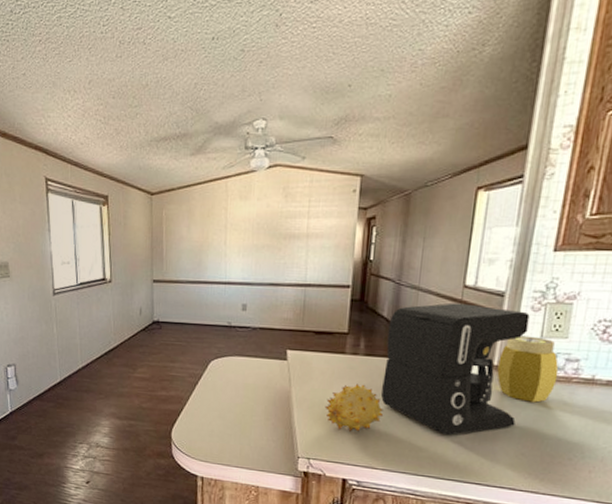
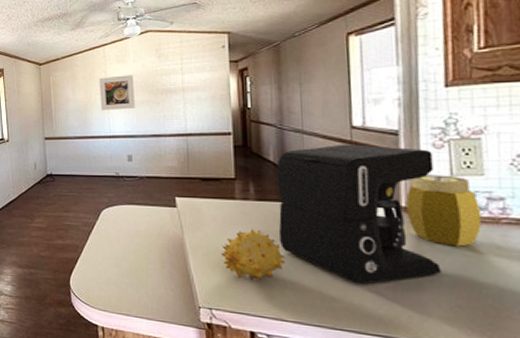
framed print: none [217,214,257,254] -> present [99,75,135,111]

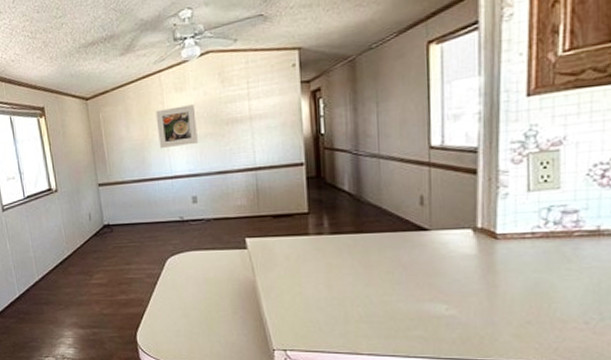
fruit: present [221,229,285,280] -> none [294,264,360,317]
coffee maker: present [277,144,442,285] -> none [352,165,514,310]
jar: present [406,174,482,247] -> none [482,191,556,264]

